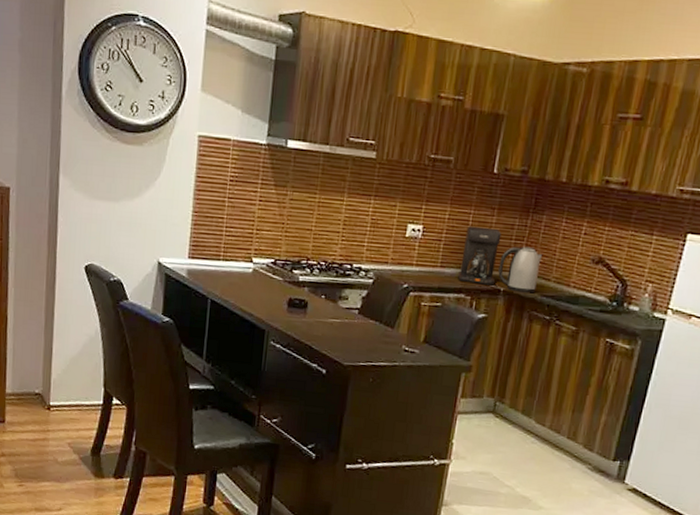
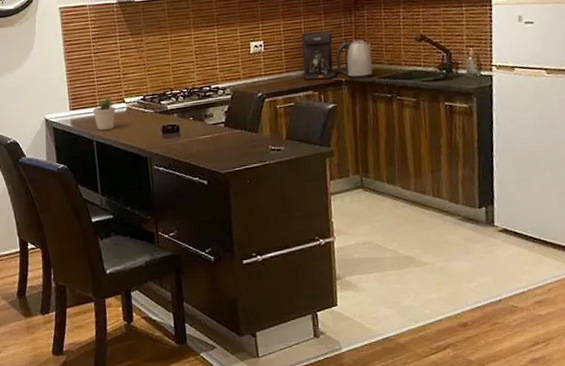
potted plant: none [214,249,242,290] -> present [93,94,116,131]

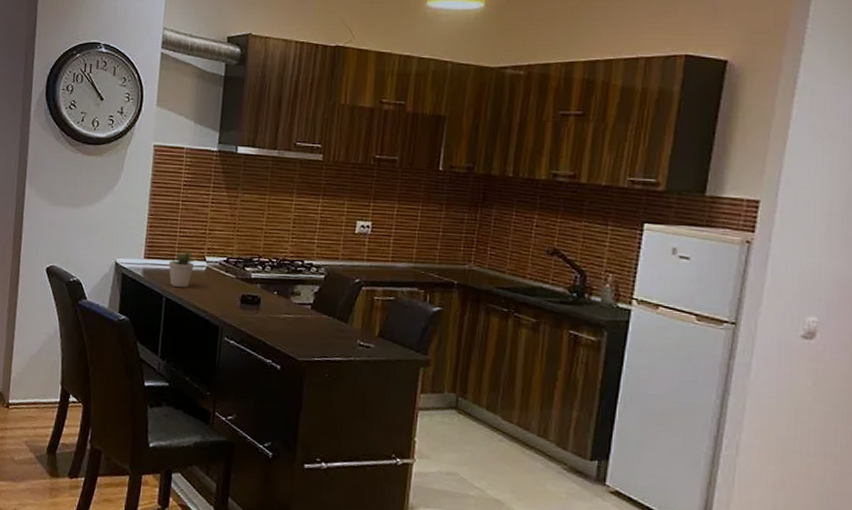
coffee maker: present [301,30,337,81] -> none [410,221,451,279]
kettle: present [335,39,373,80] -> none [450,239,496,286]

